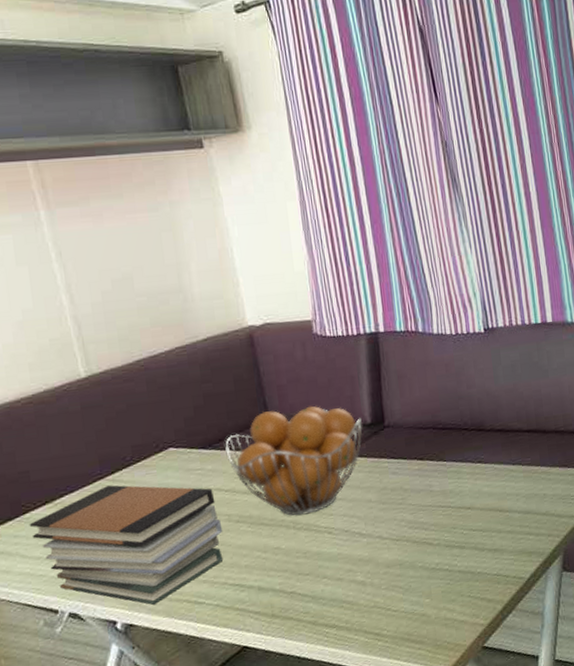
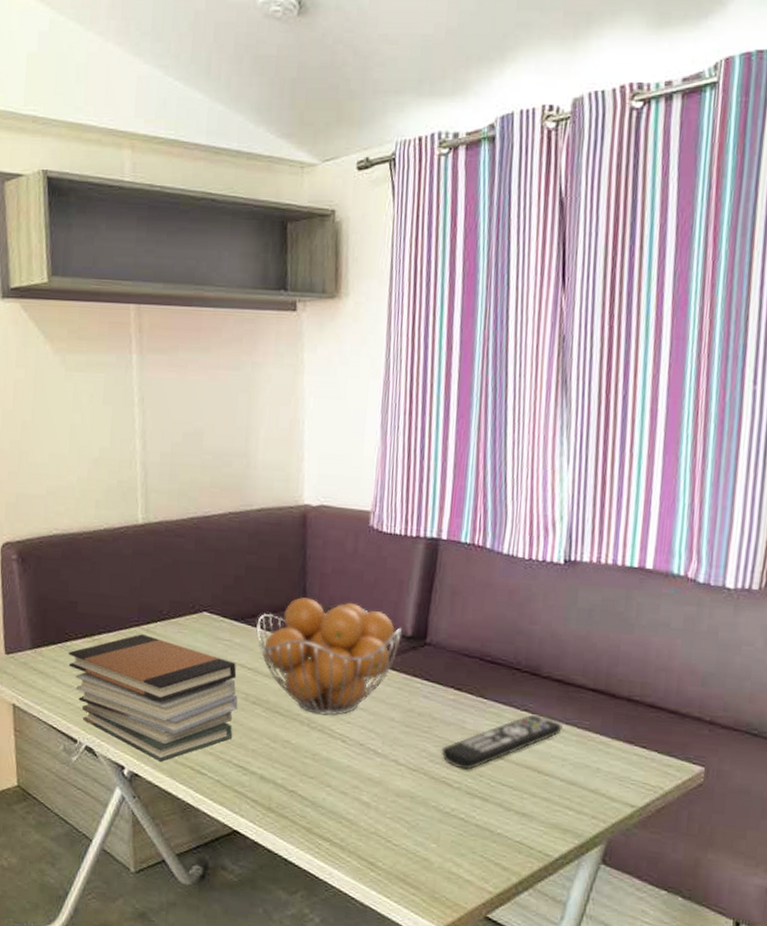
remote control: none [417,464,511,527] -> present [441,714,563,770]

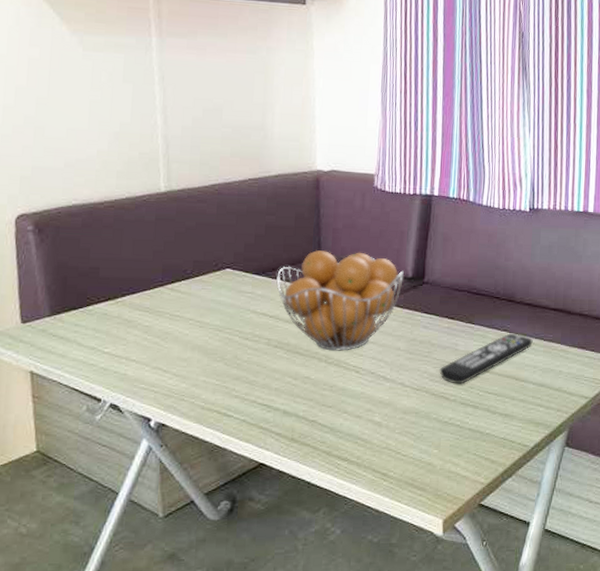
book stack: present [68,634,238,763] -> none [90,293,261,410]

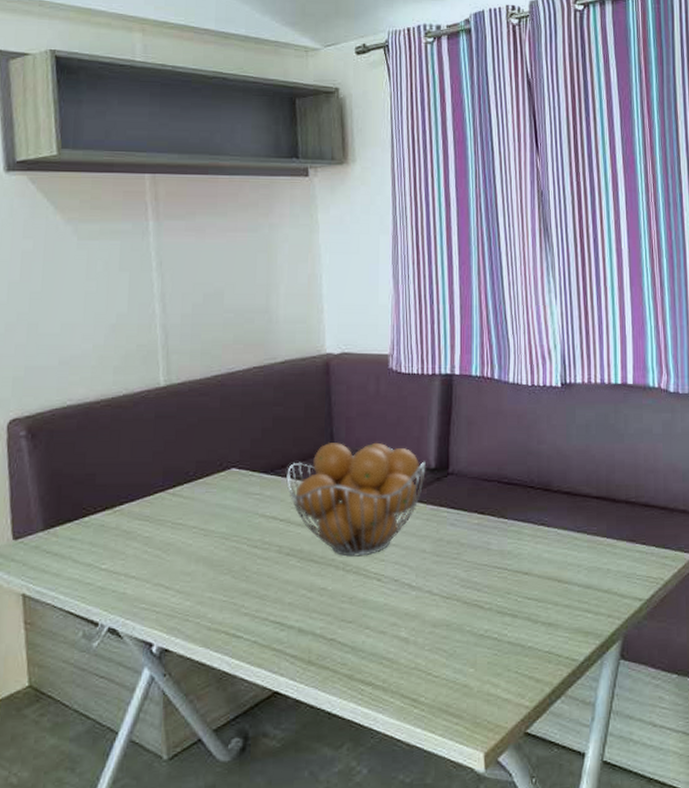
remote control: present [439,333,533,384] -> none [471,527,575,590]

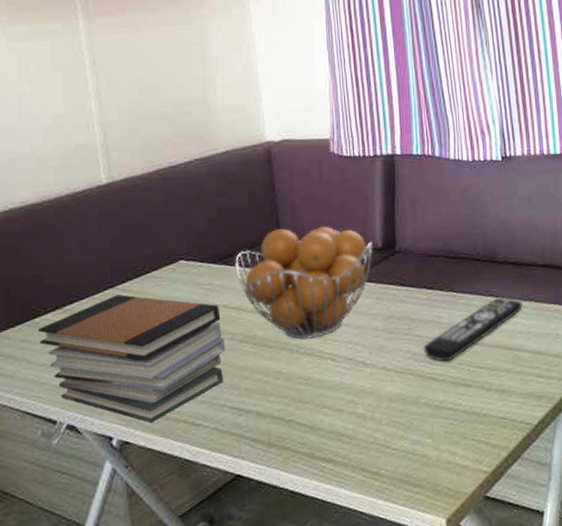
book stack: none [86,499,272,632] -> present [37,294,226,424]
remote control: none [471,527,575,590] -> present [423,298,523,362]

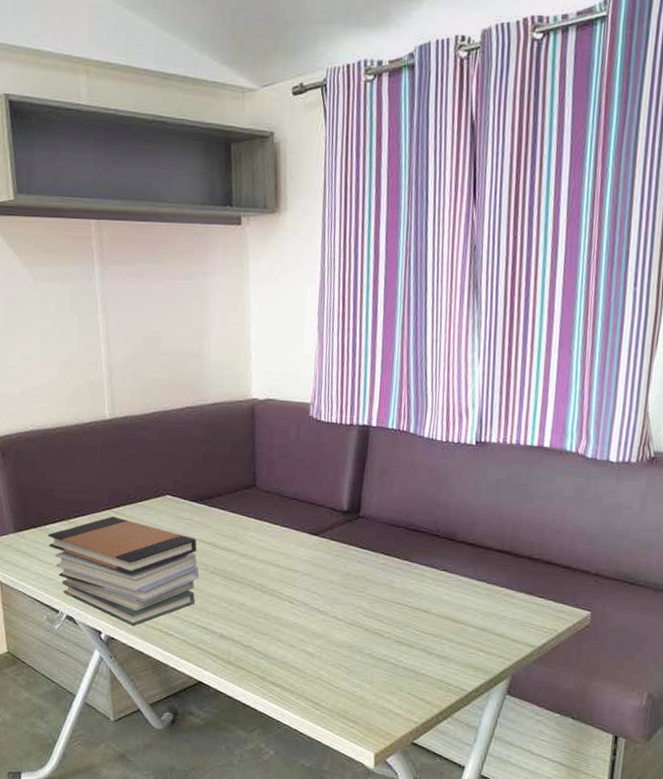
fruit basket: present [235,226,373,340] -> none [213,480,339,581]
remote control: present [423,298,523,362] -> none [374,573,475,622]

